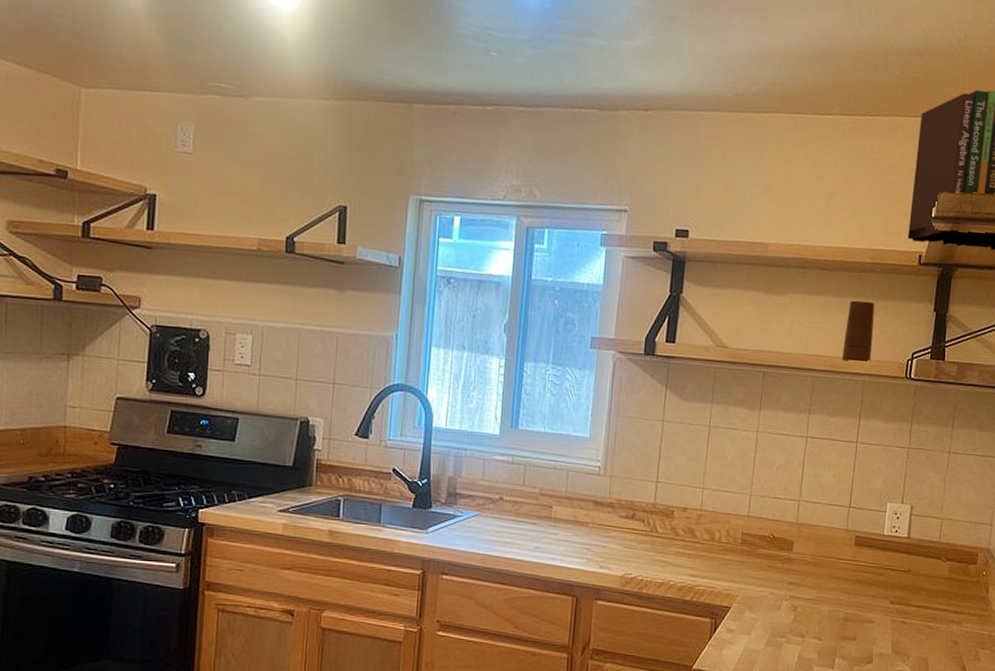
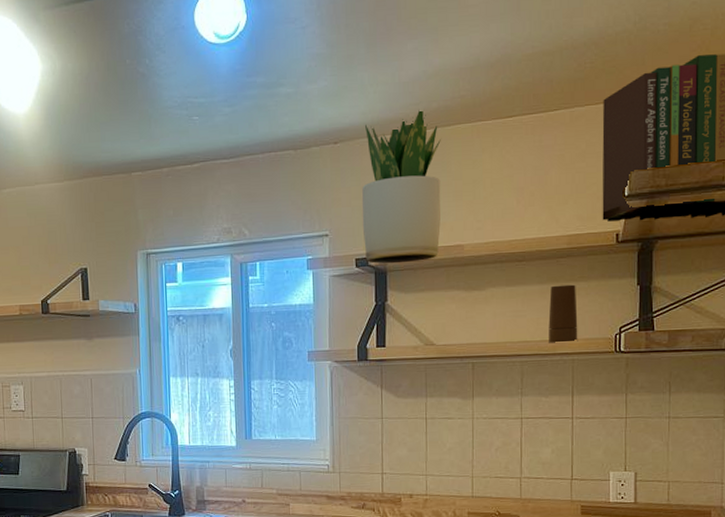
planter: none [664,90,758,255] -> present [361,110,442,264]

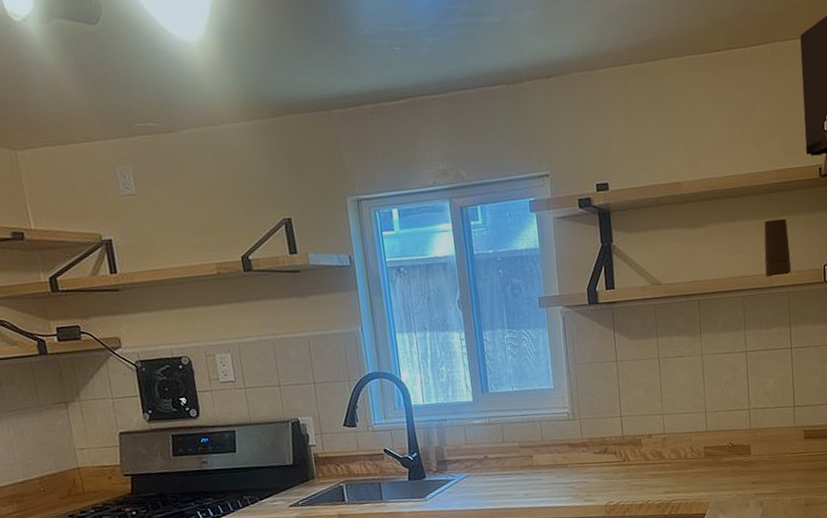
planter: present [361,110,442,264] -> none [577,43,659,204]

